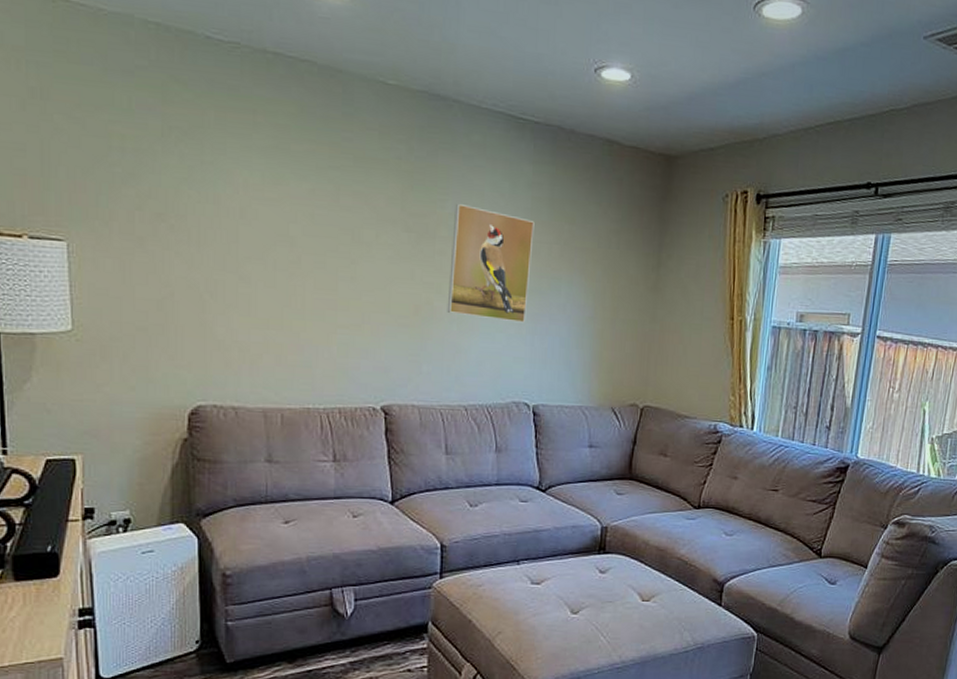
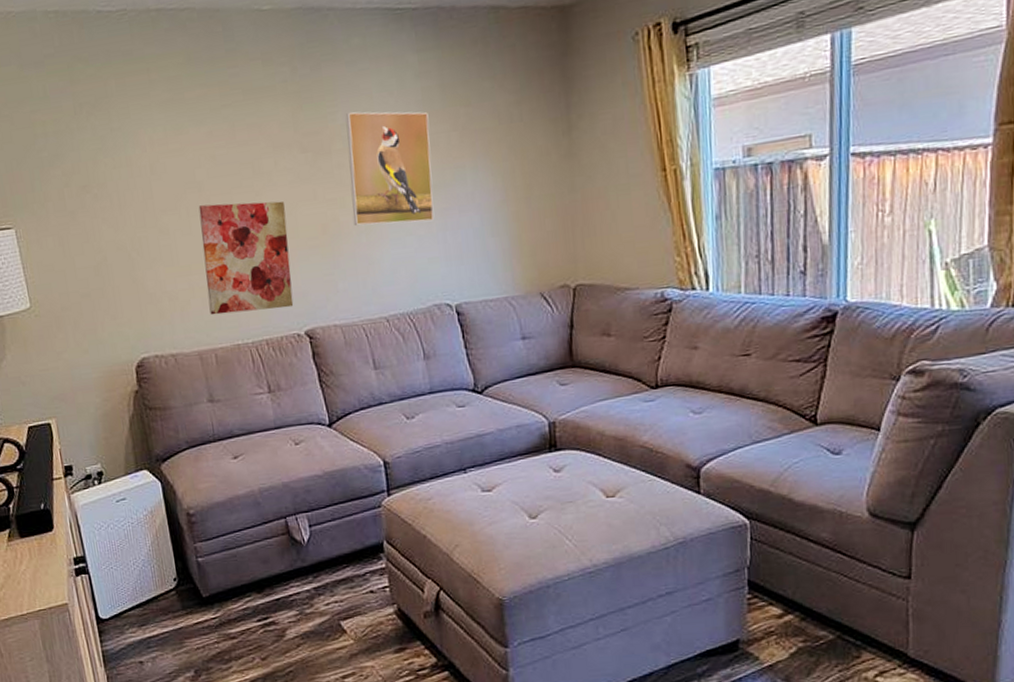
wall art: none [283,261,379,380] -> present [198,201,294,315]

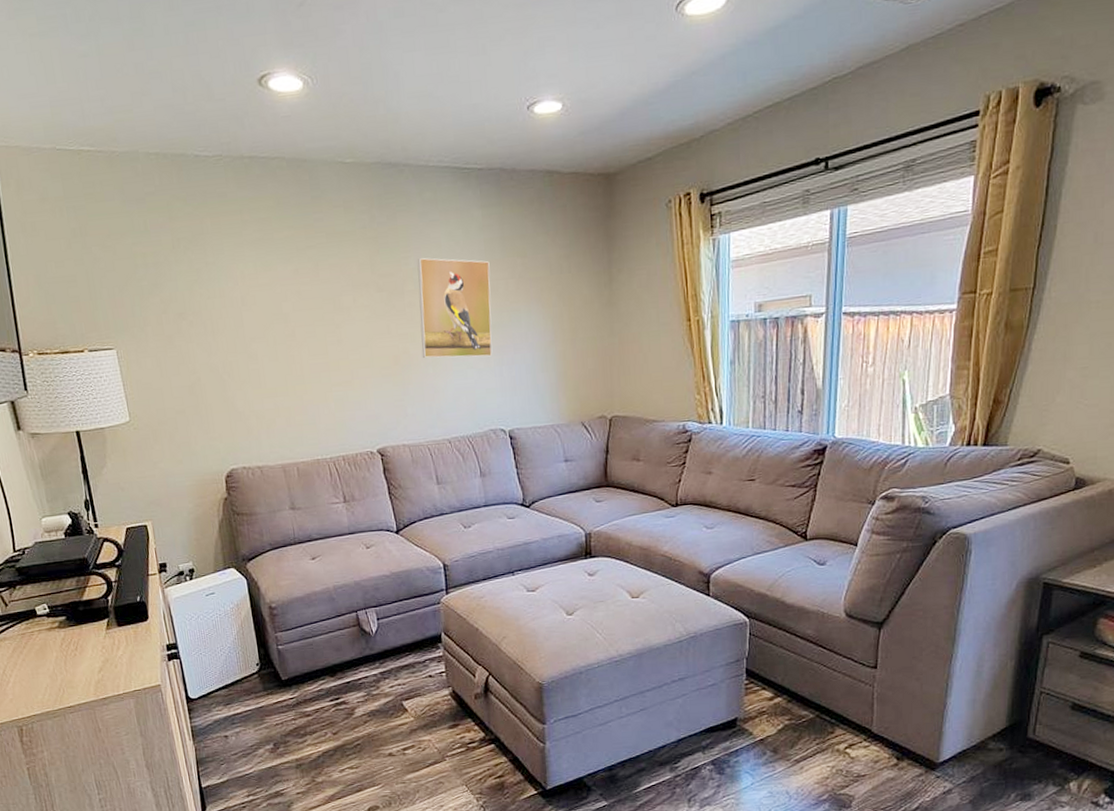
wall art: present [198,201,294,315] -> none [284,334,368,433]

